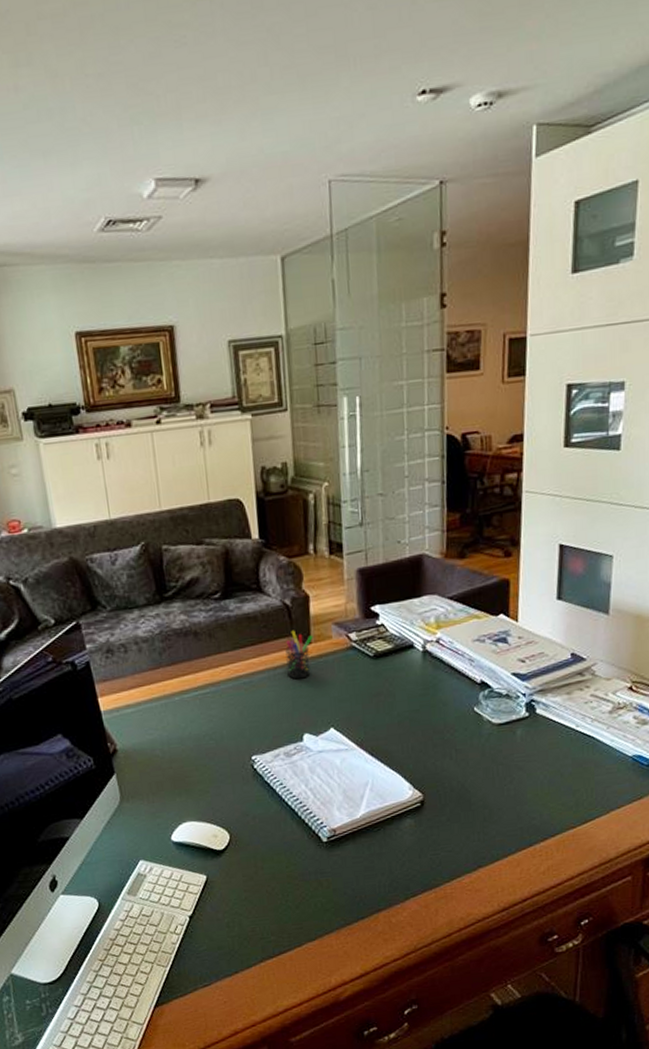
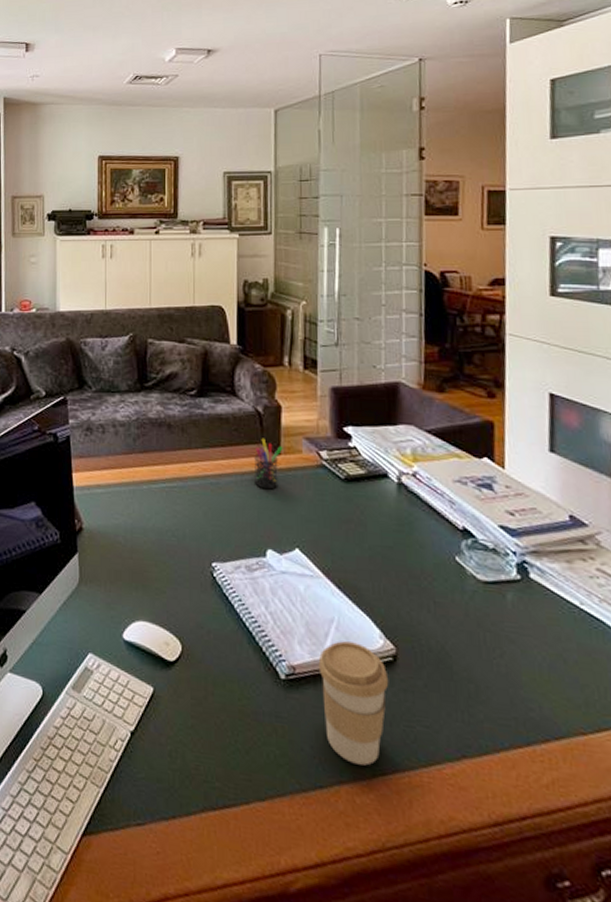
coffee cup: none [356,797,418,894] -> present [318,641,389,766]

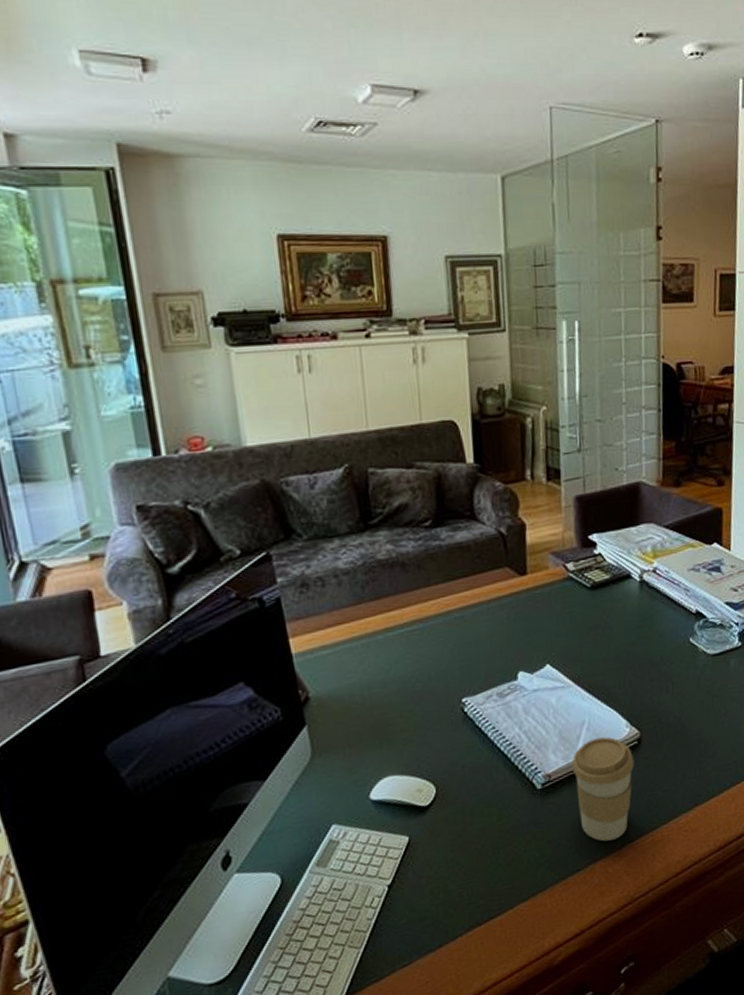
pen holder: present [254,438,283,490] -> none [500,560,530,613]

